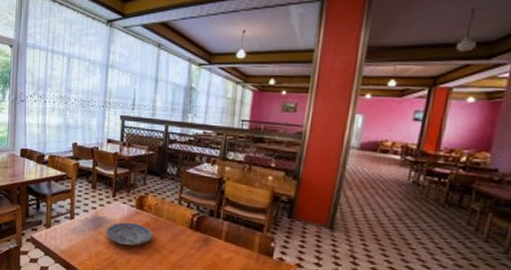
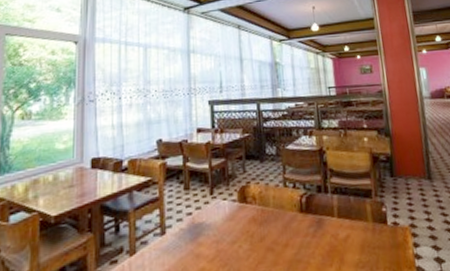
plate: present [105,222,153,246] -> none [206,220,262,253]

